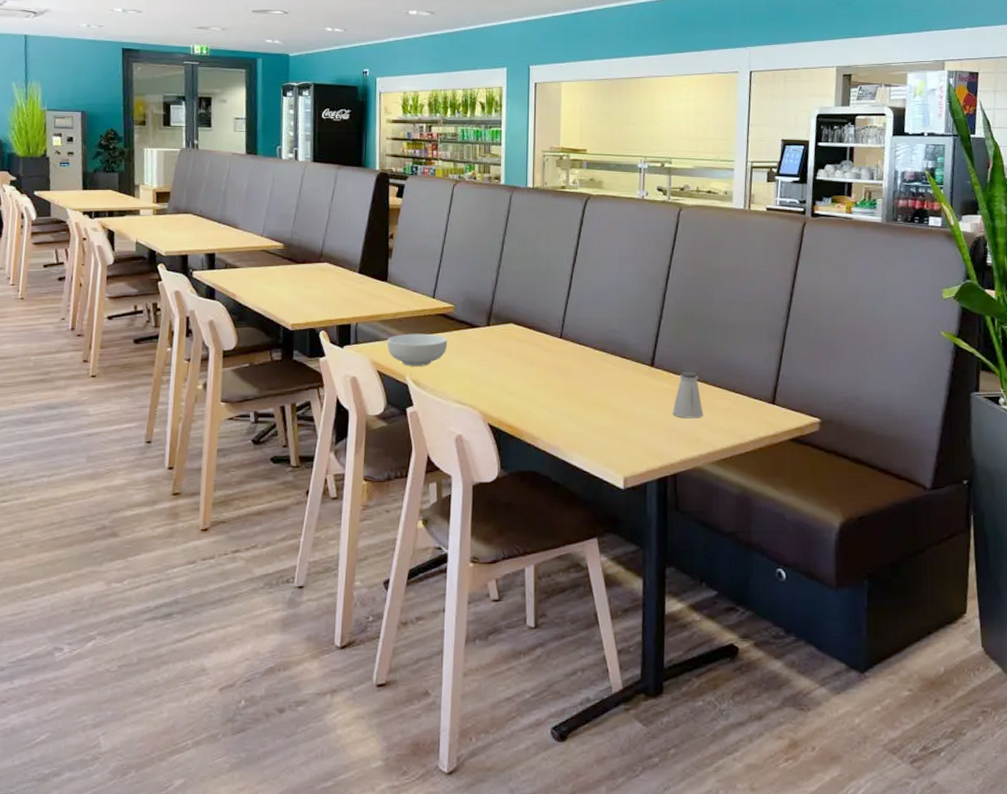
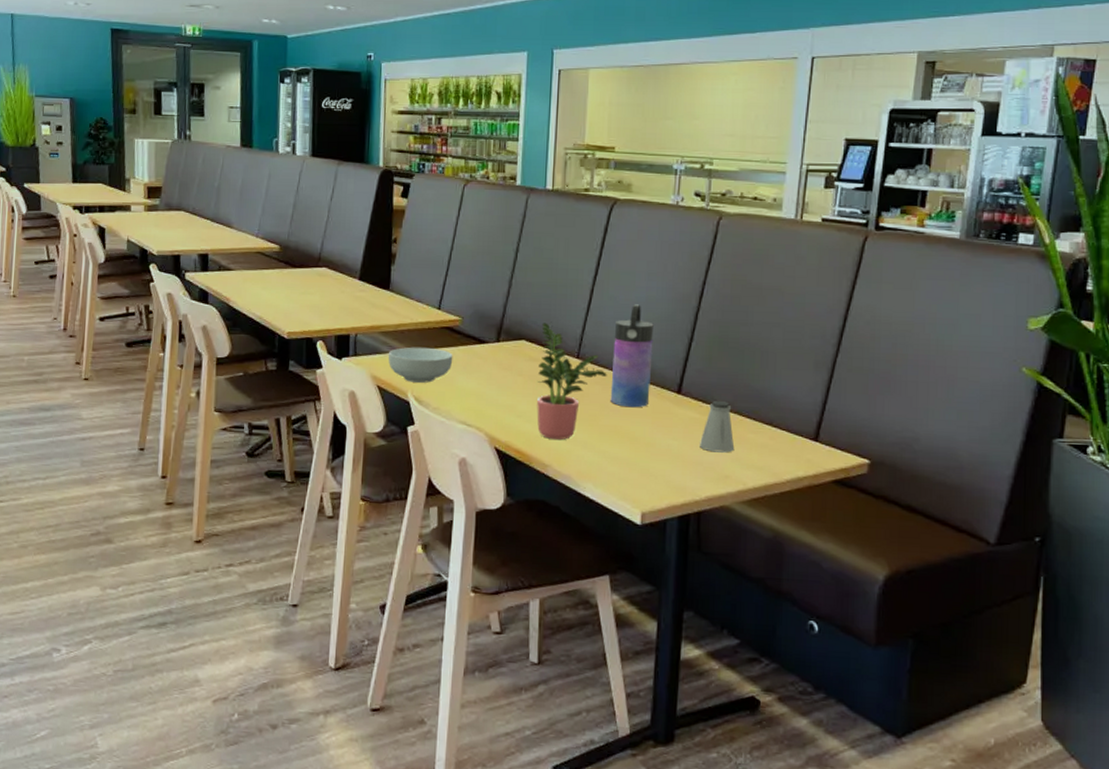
potted plant: none [525,306,588,413] -> present [537,321,607,440]
water bottle: none [591,287,627,381] -> present [610,304,654,408]

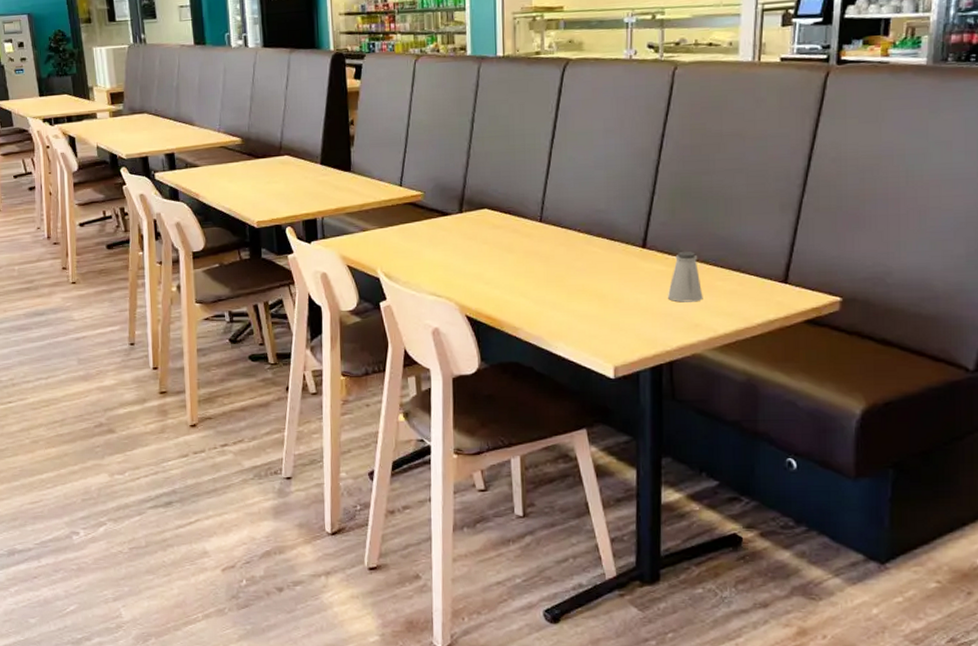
cereal bowl: present [388,347,453,383] -> none [355,224,419,259]
potted plant: present [537,321,607,440] -> none [502,188,571,303]
water bottle: present [610,304,654,408] -> none [575,163,615,266]

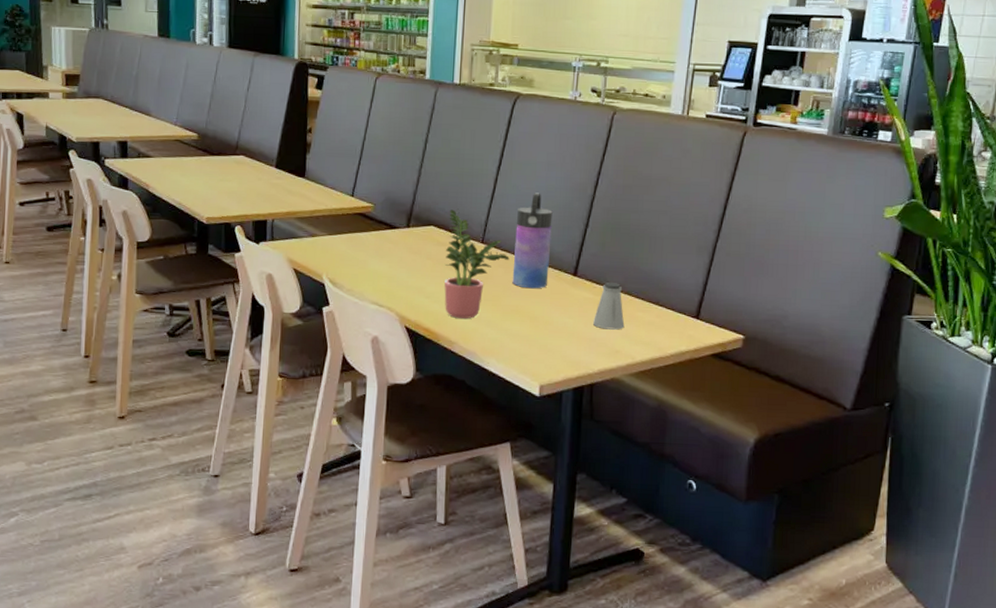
potted plant: none [502,188,571,303] -> present [444,208,510,319]
water bottle: none [575,163,615,266] -> present [512,192,553,289]

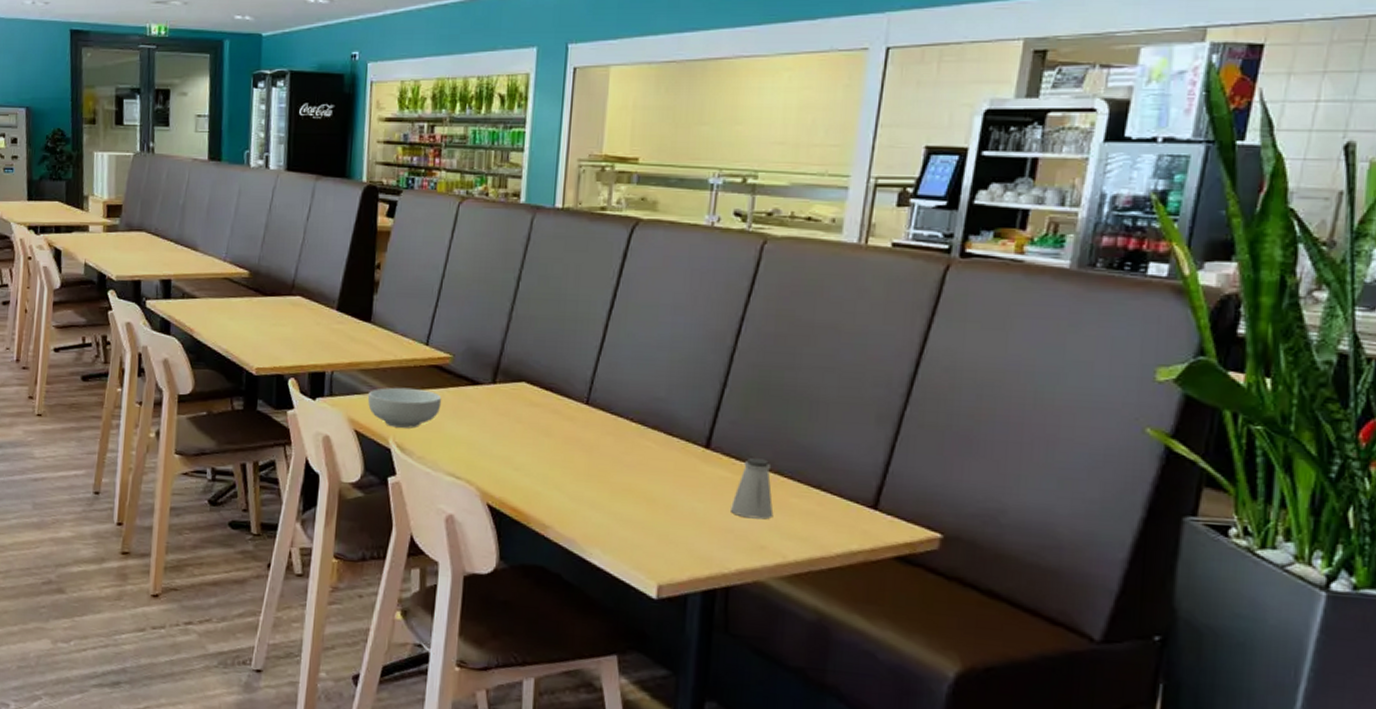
cereal bowl: none [303,232,366,266] -> present [367,387,442,428]
potted plant: present [444,208,510,319] -> none [537,361,622,498]
water bottle: present [512,192,553,289] -> none [624,342,679,464]

